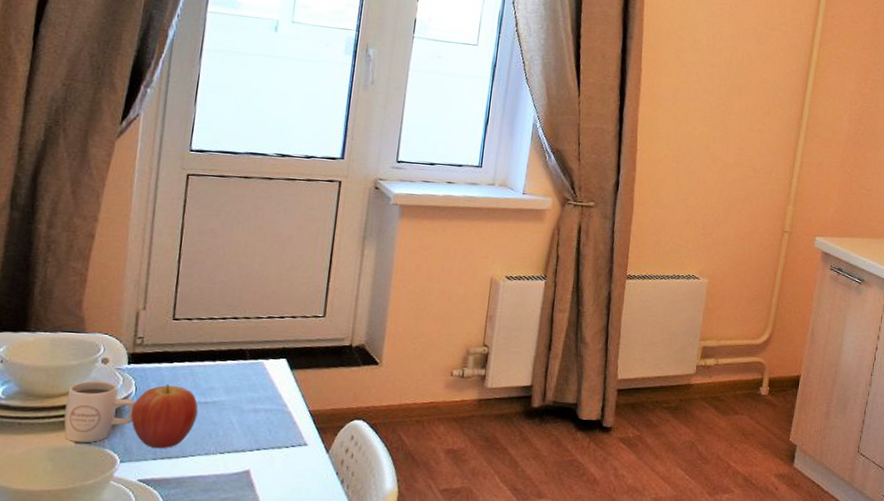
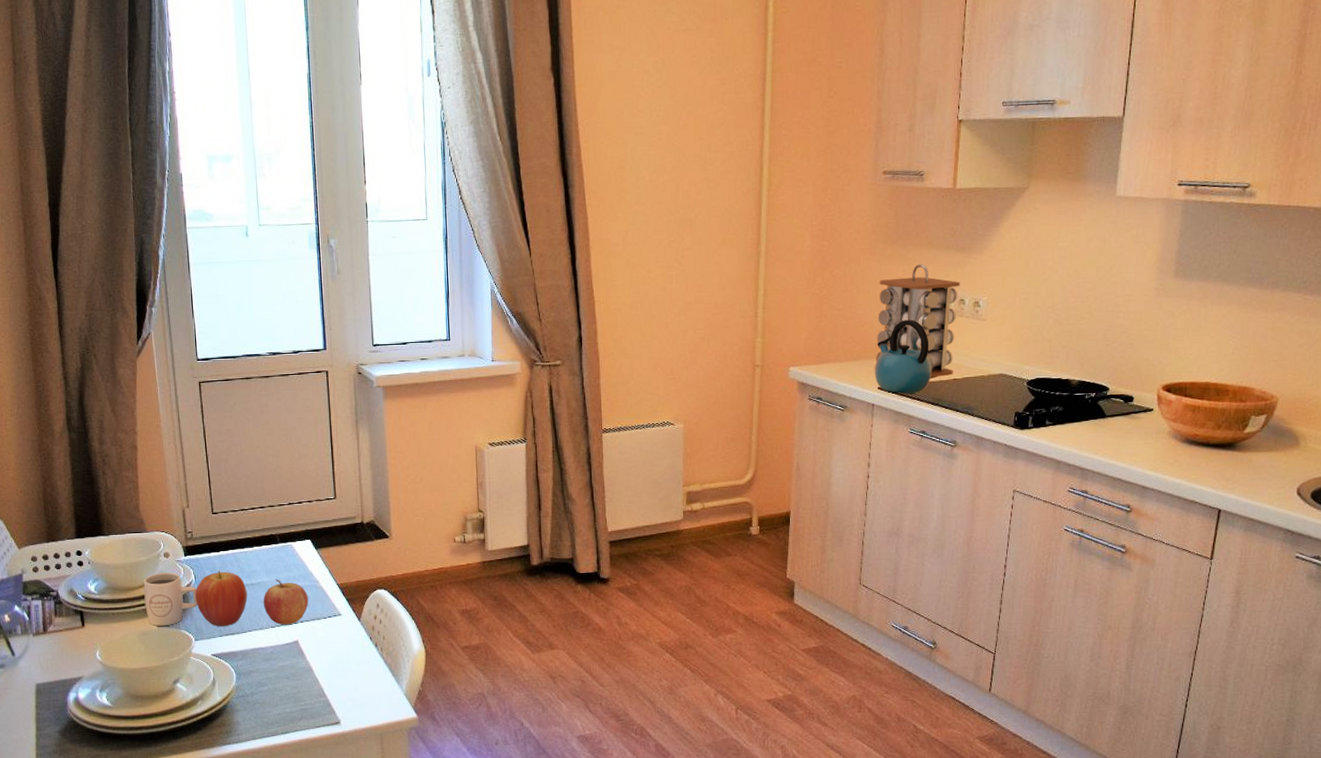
fruit: none [214,399,272,451] -> present [263,579,309,624]

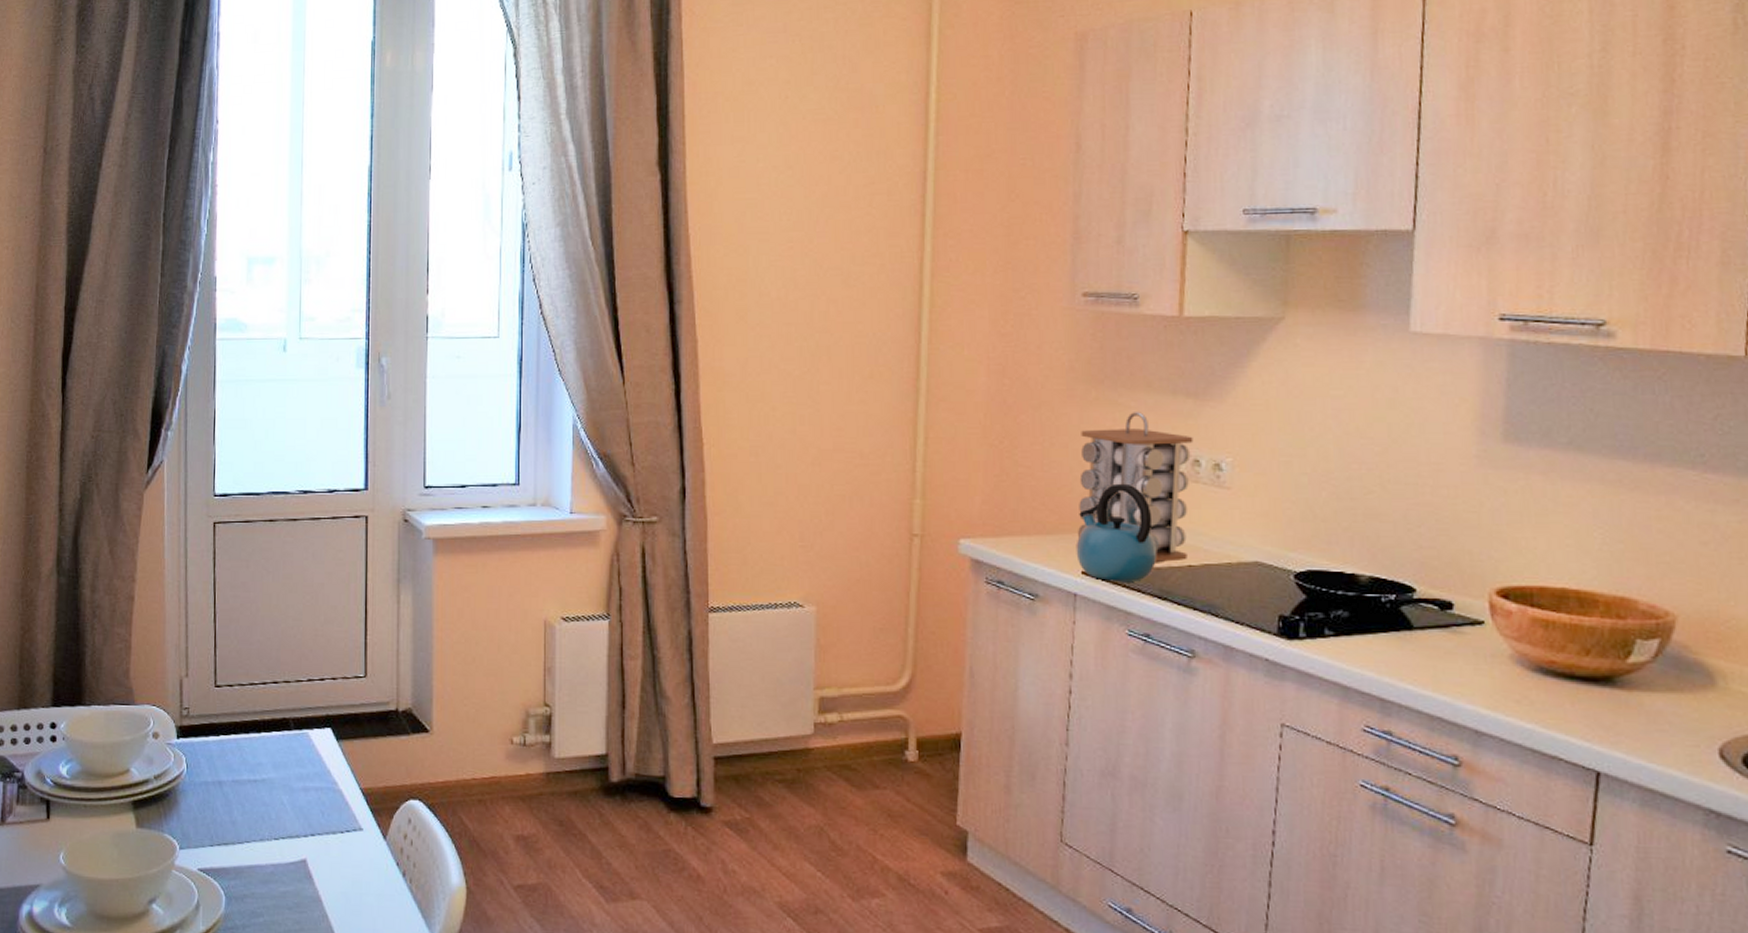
mug: present [143,572,197,627] -> none [124,757,187,828]
fruit: present [194,571,248,626] -> none [184,760,249,833]
fruit: present [263,579,309,624] -> none [267,776,323,837]

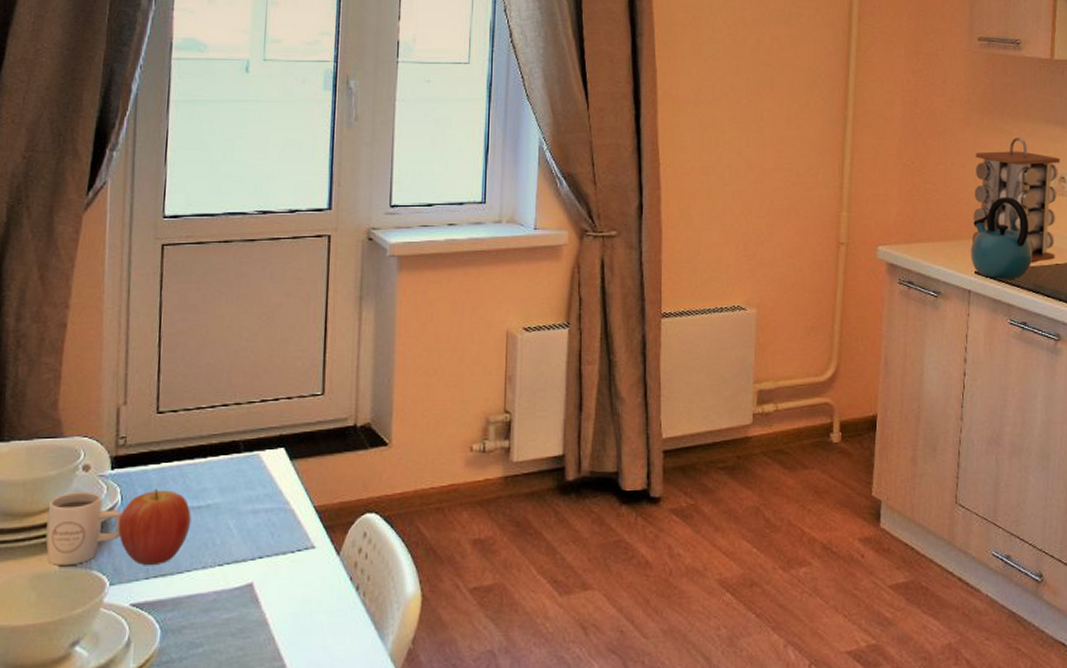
mug: none [124,757,187,828] -> present [45,491,121,566]
fruit: none [184,760,249,833] -> present [117,489,191,565]

